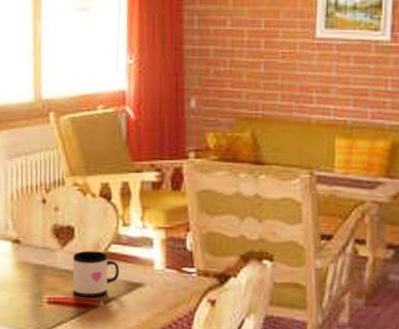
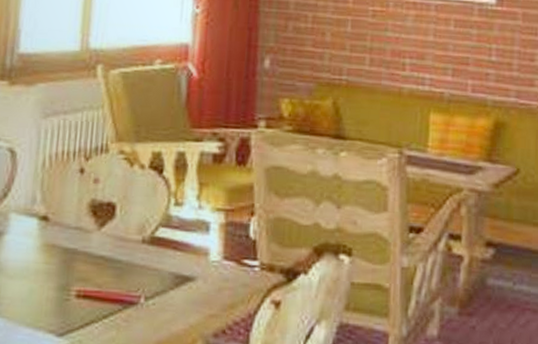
mug: present [72,251,119,297] -> none [108,233,167,292]

